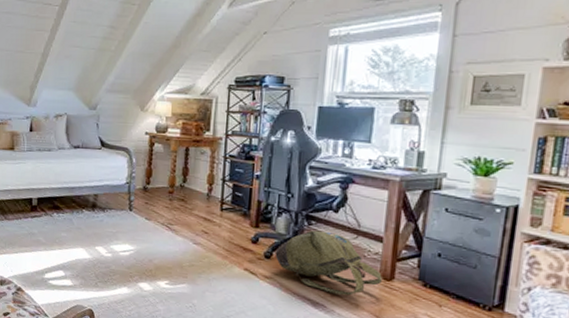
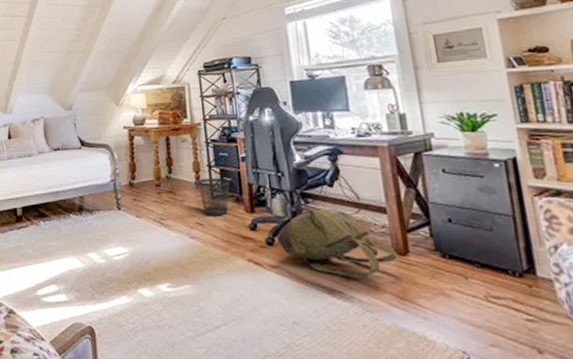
wastebasket: none [208,191,241,228] -> present [196,177,230,217]

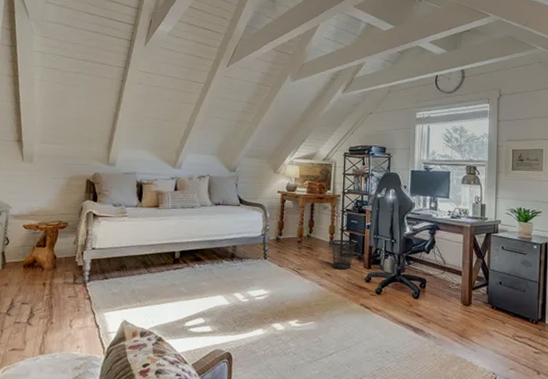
backpack: present [277,208,397,277] -> none [384,268,463,320]

